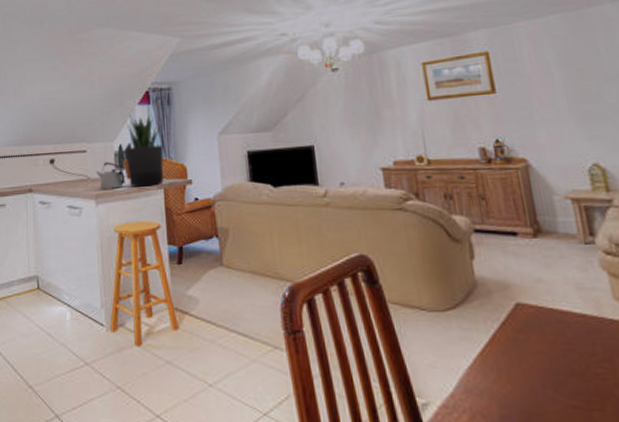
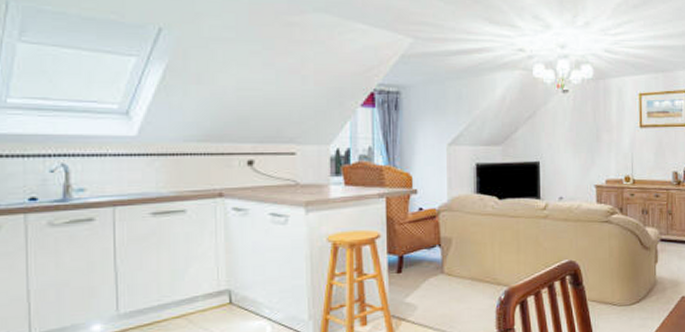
kettle: present [96,162,125,190] -> none [307,167,342,197]
planter: present [124,115,164,187] -> none [343,117,388,195]

